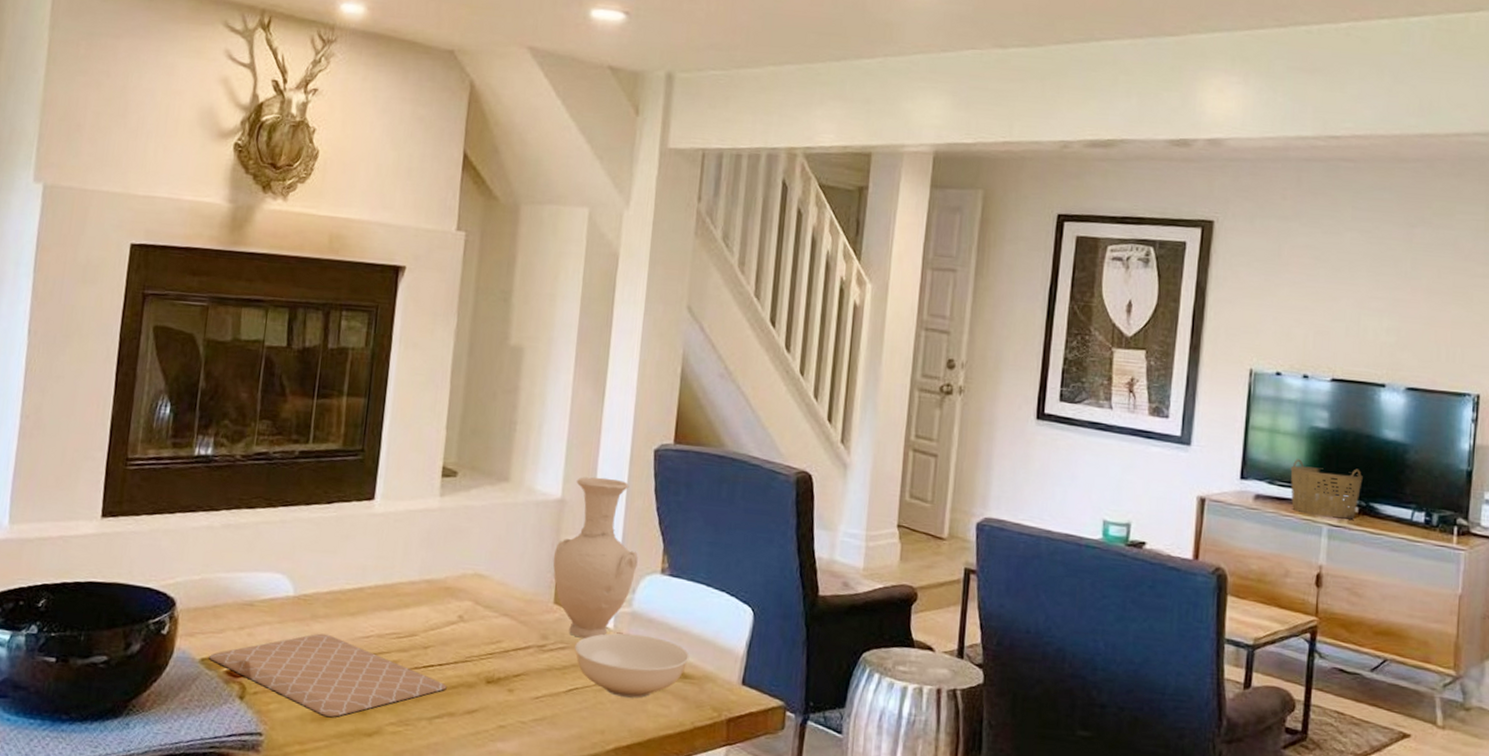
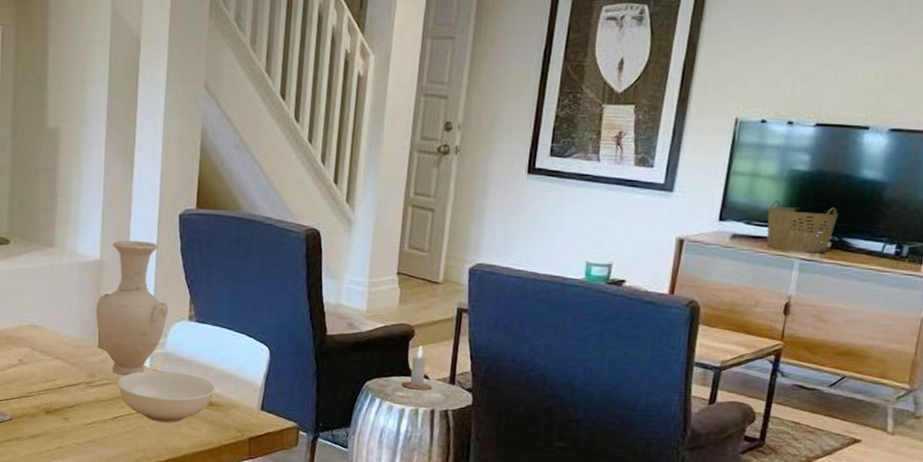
candle: none [903,611,938,665] -> present [401,345,432,390]

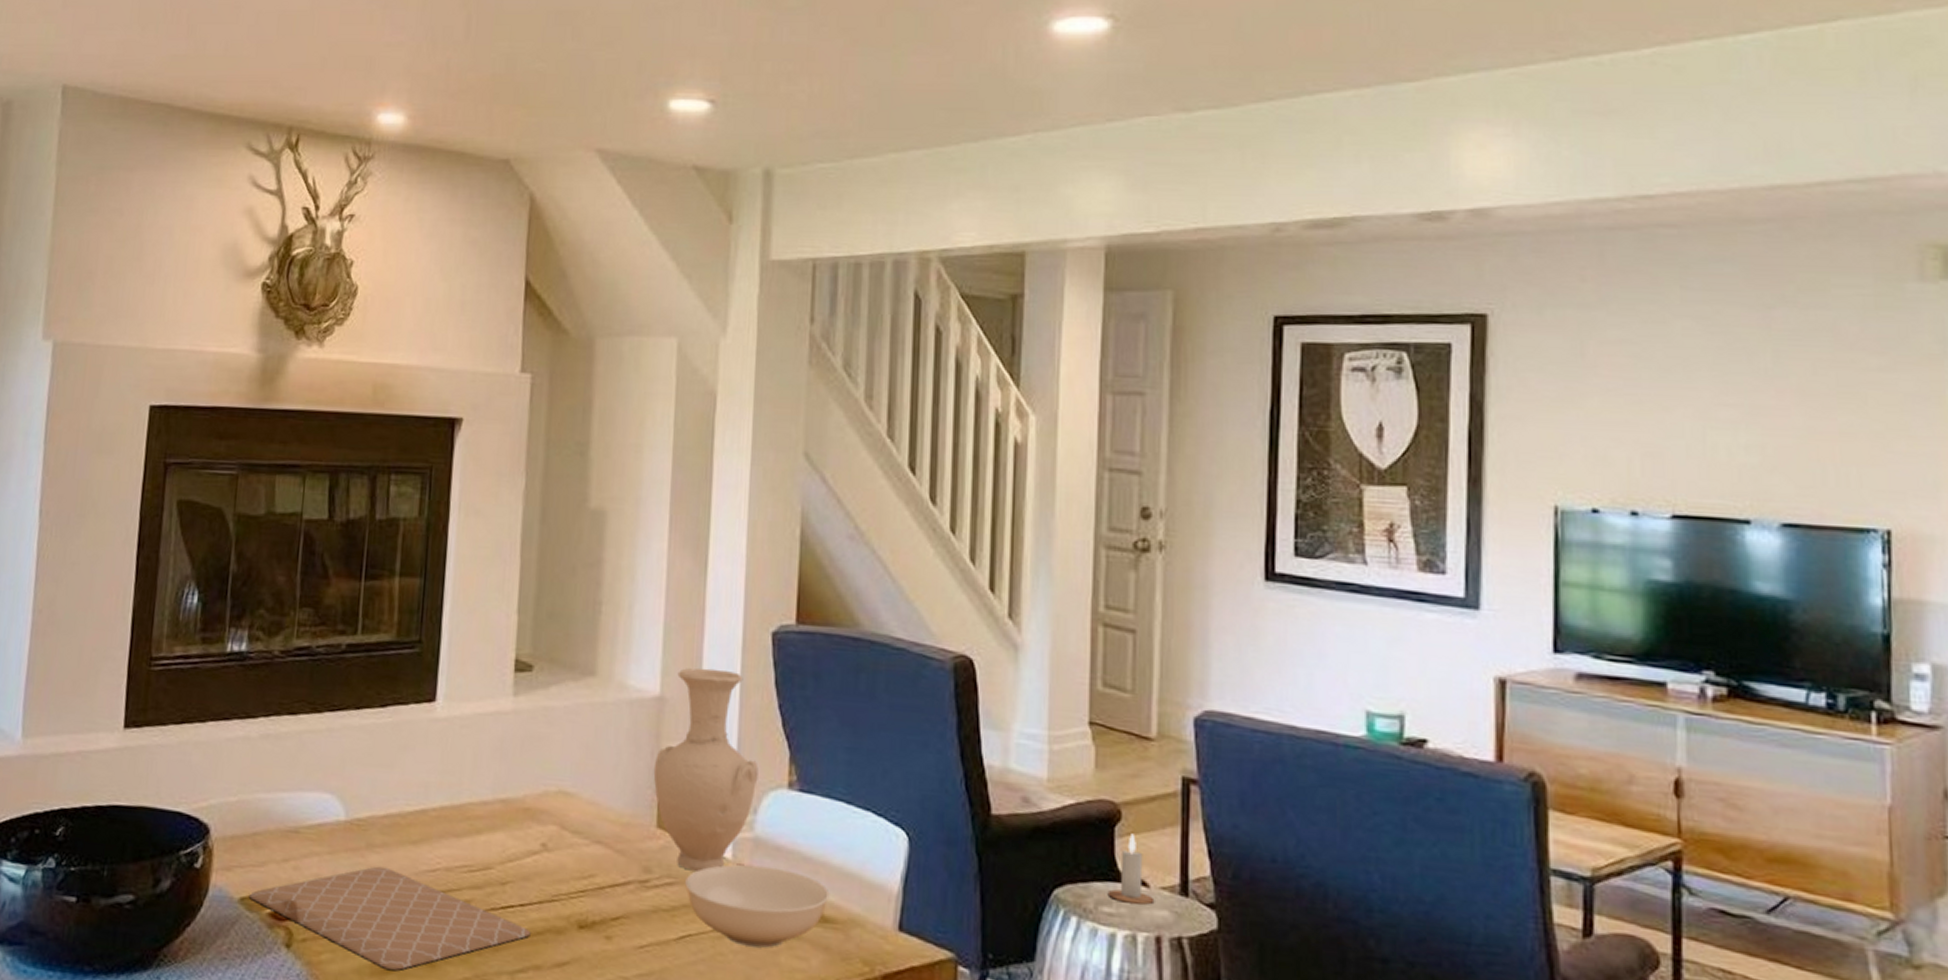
basket: present [766,200,838,255] -> none [1623,624,1730,706]

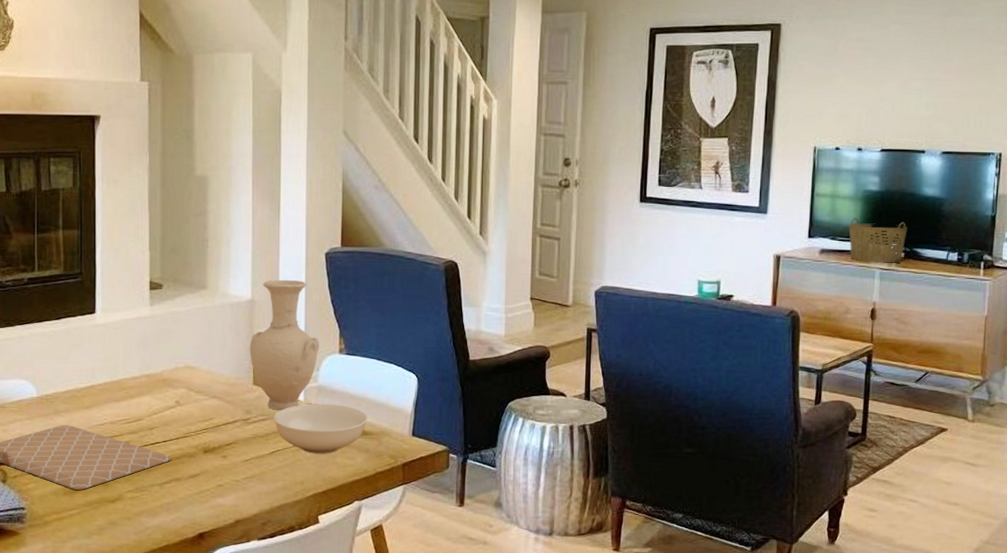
candle: present [1107,833,1155,905] -> none [541,365,570,407]
basket: none [1623,624,1730,706] -> present [849,218,907,264]

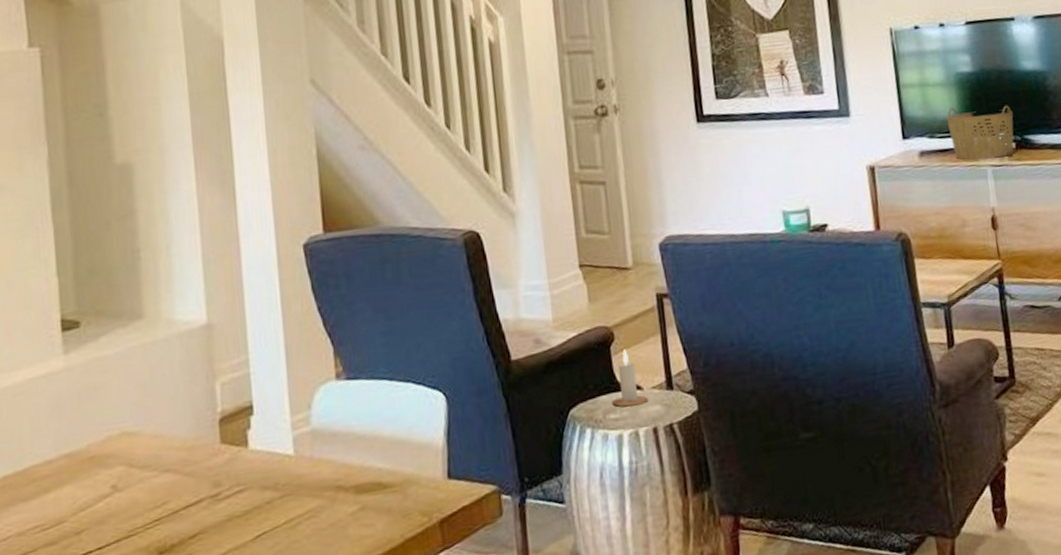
vase: present [249,279,319,411] -> none [210,287,308,475]
bowl: present [274,403,368,454] -> none [254,451,385,529]
candle: none [541,365,570,407] -> present [612,349,649,407]

